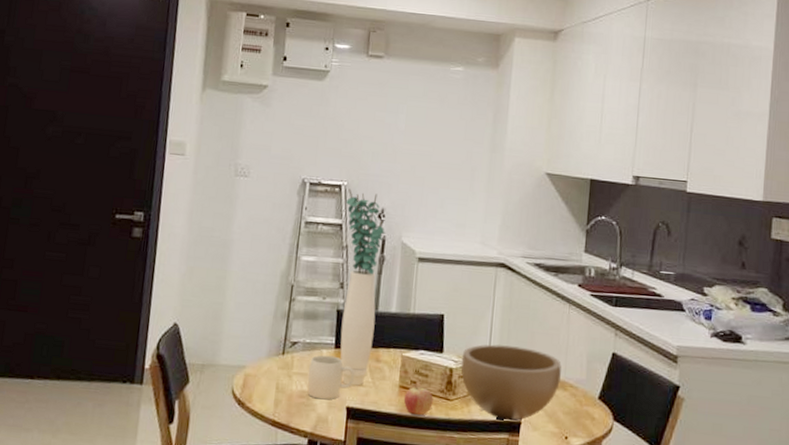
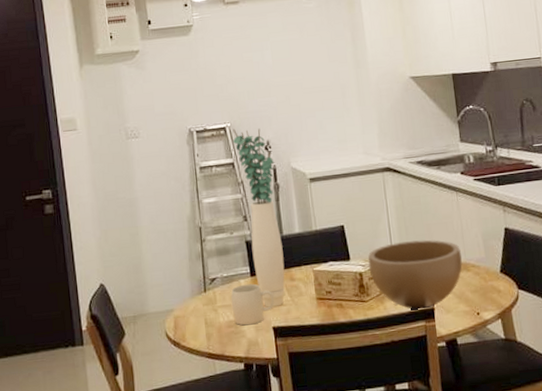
fruit: present [403,383,433,416] -> none [323,293,351,322]

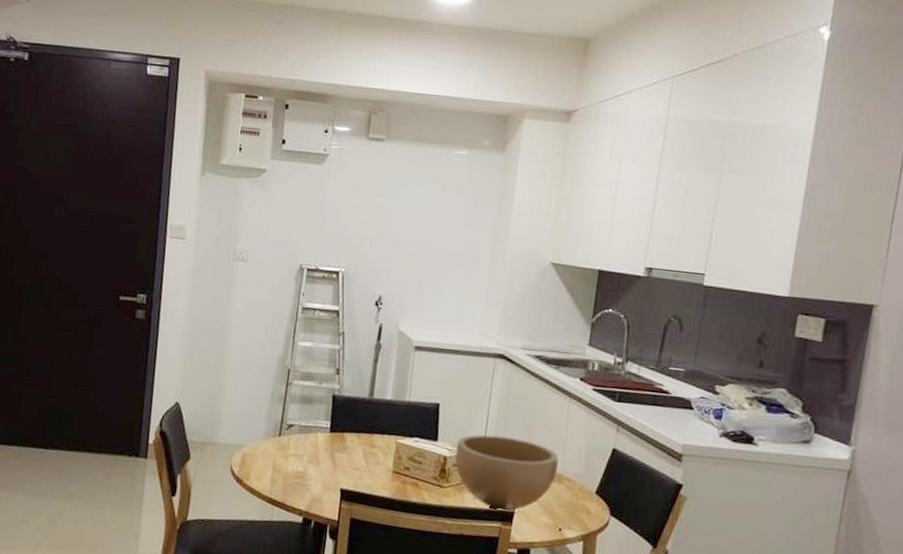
mug: present [230,283,275,326] -> none [302,438,350,481]
vase: present [233,128,285,308] -> none [335,275,382,470]

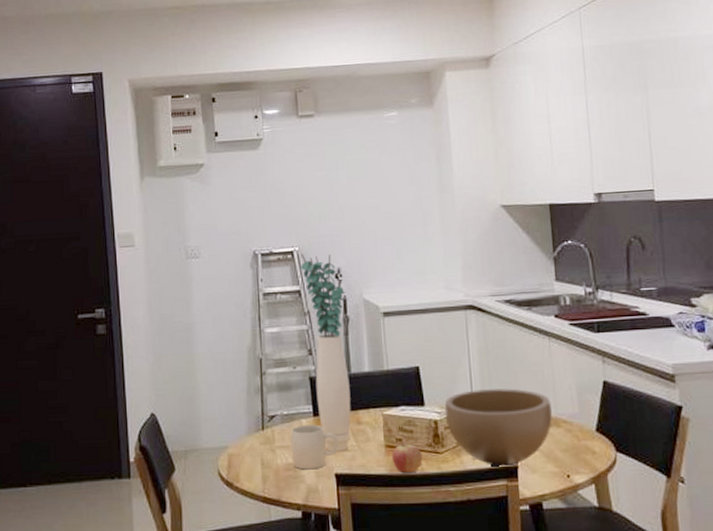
mug: none [302,438,350,481] -> present [290,424,339,470]
vase: none [335,275,382,470] -> present [301,253,351,453]
fruit: none [396,469,426,501] -> present [391,441,423,474]

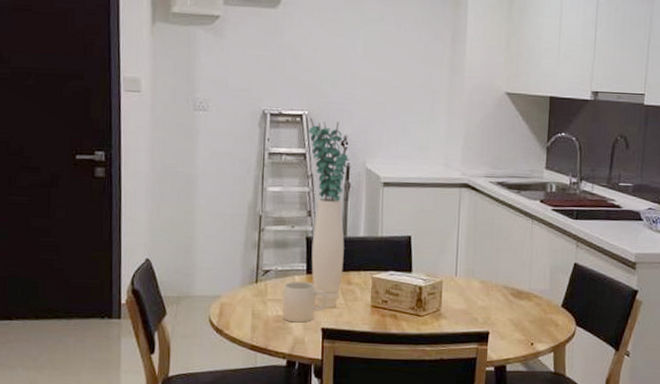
fruit: present [391,441,423,474] -> none [376,303,405,332]
bowl: present [444,388,552,466] -> none [429,262,526,331]

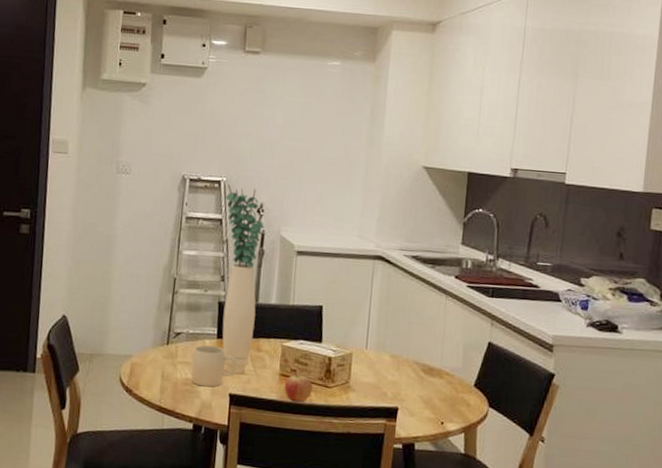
fruit: none [376,303,405,332] -> present [284,372,313,403]

